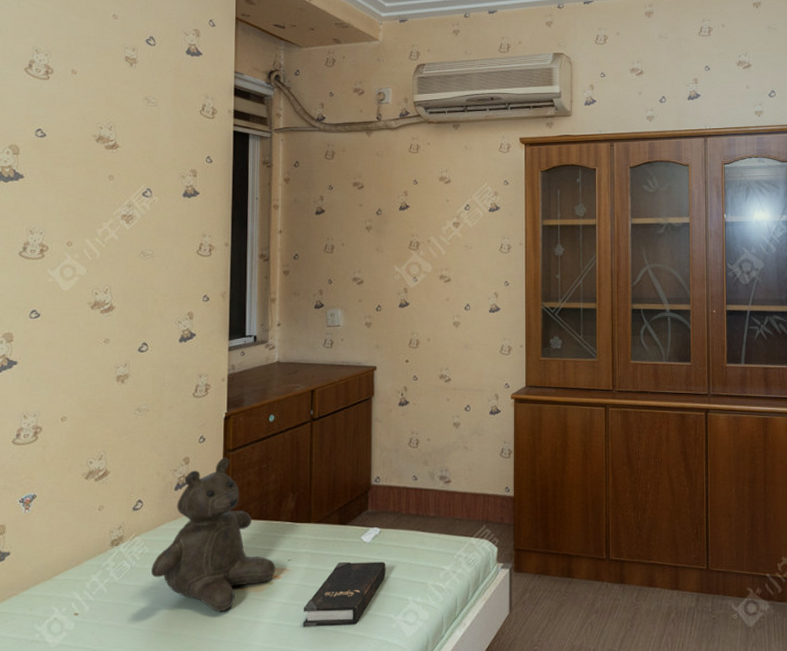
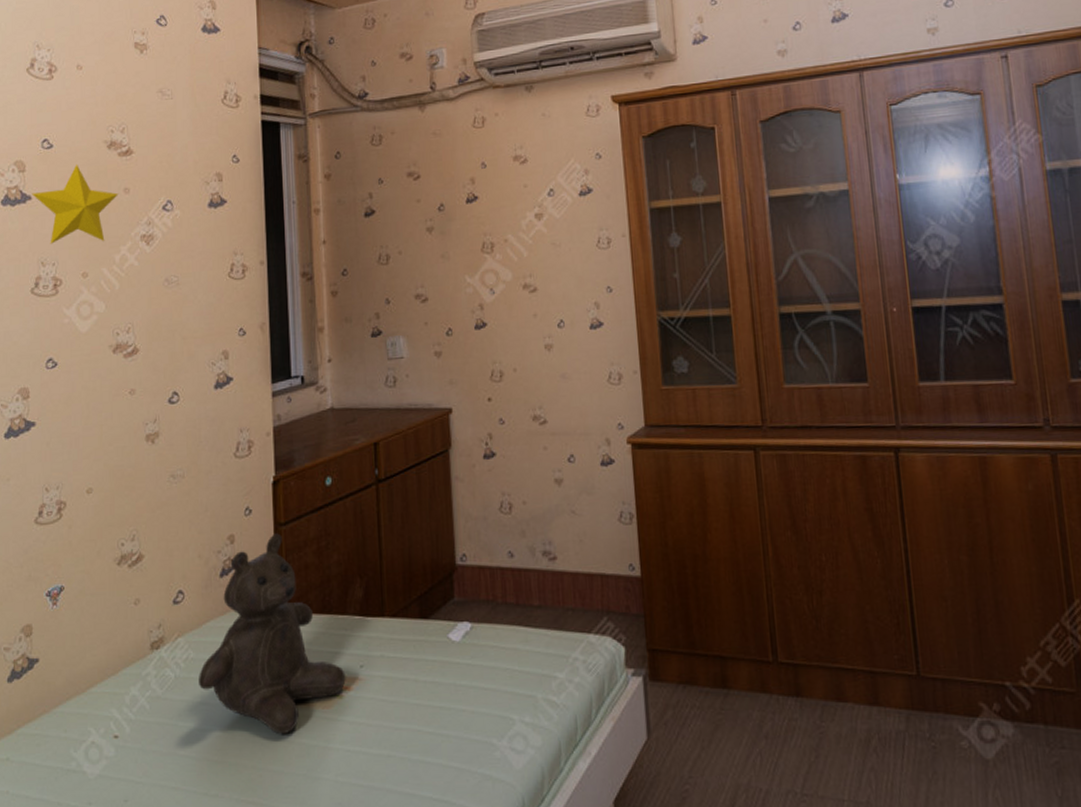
decorative star: none [24,152,104,217] -> present [32,164,119,244]
hardback book: present [302,561,386,628] -> none [382,667,483,756]

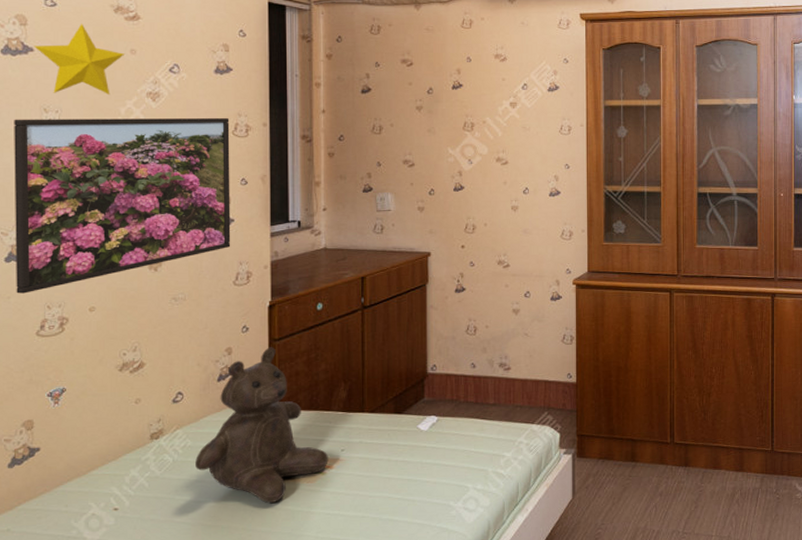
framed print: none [13,258,230,475] -> present [14,118,231,294]

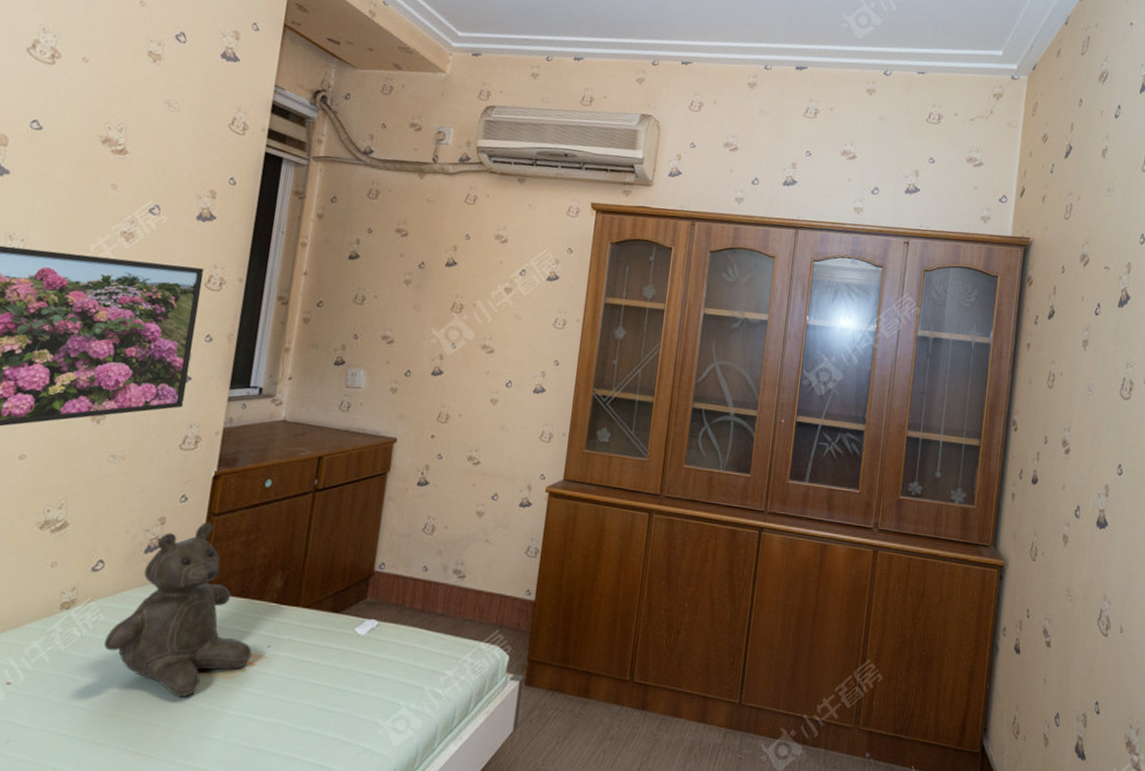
decorative star: present [34,23,125,94] -> none [10,150,106,229]

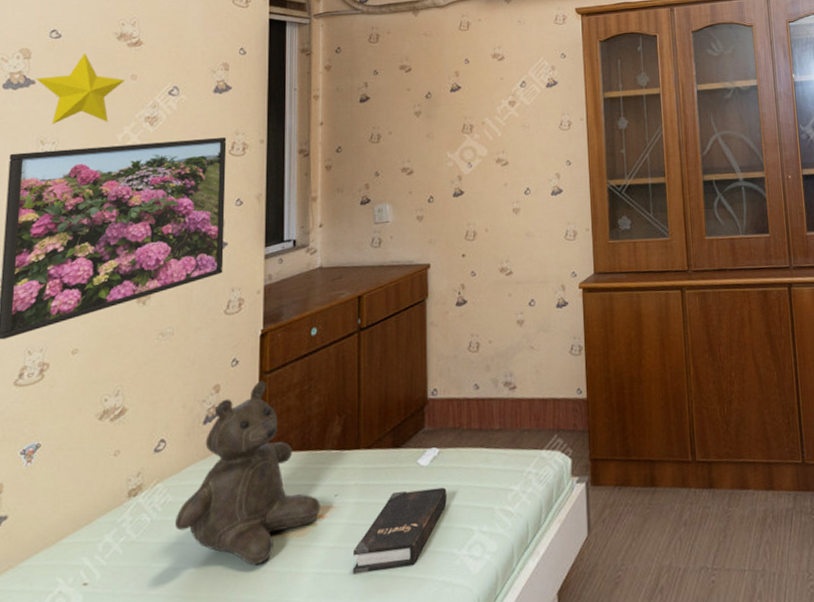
decorative star: none [10,150,106,229] -> present [36,52,126,124]
hardback book: none [274,654,380,727] -> present [352,487,447,575]

